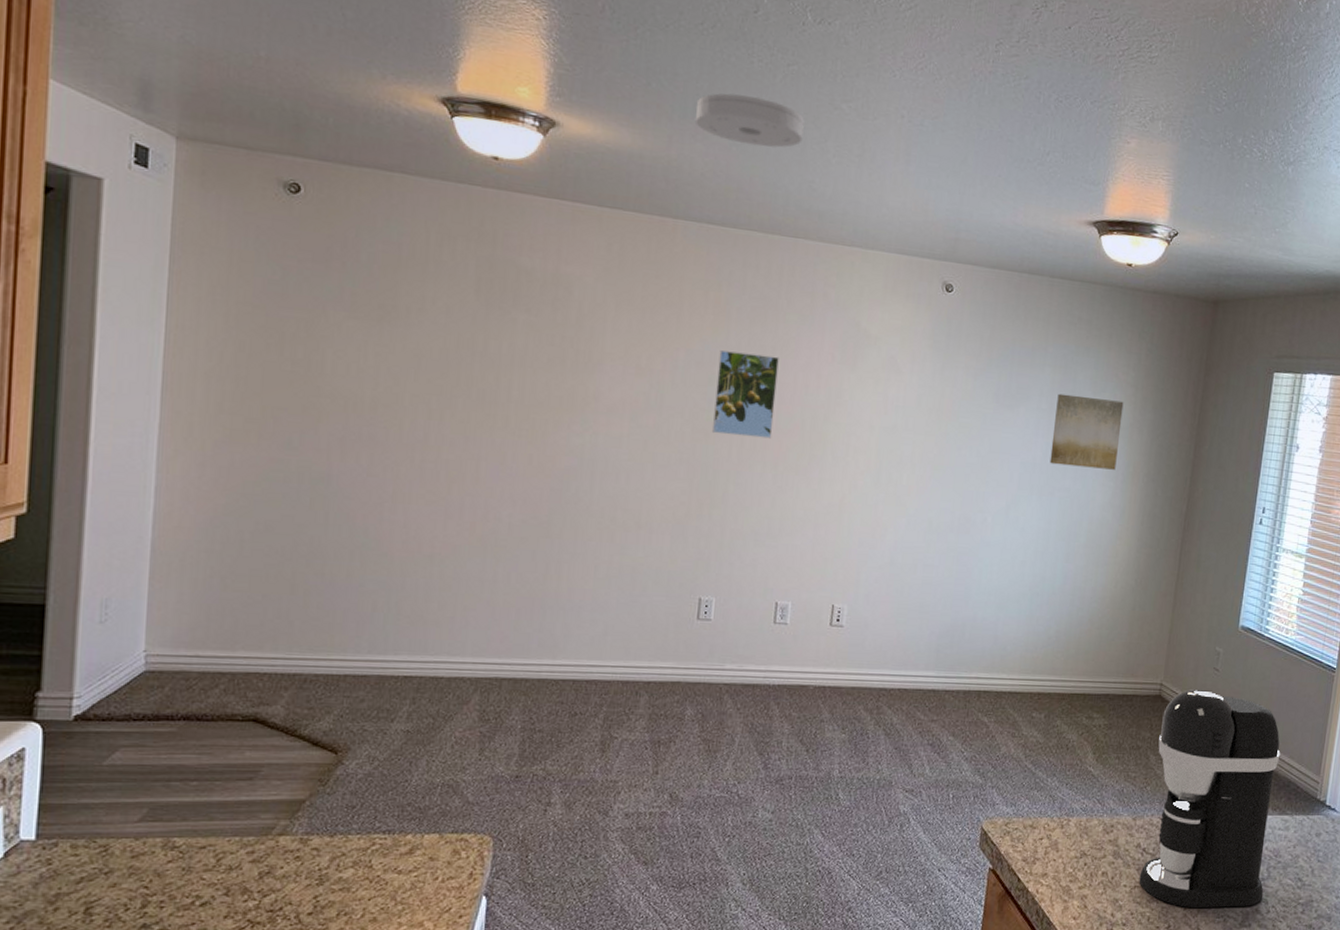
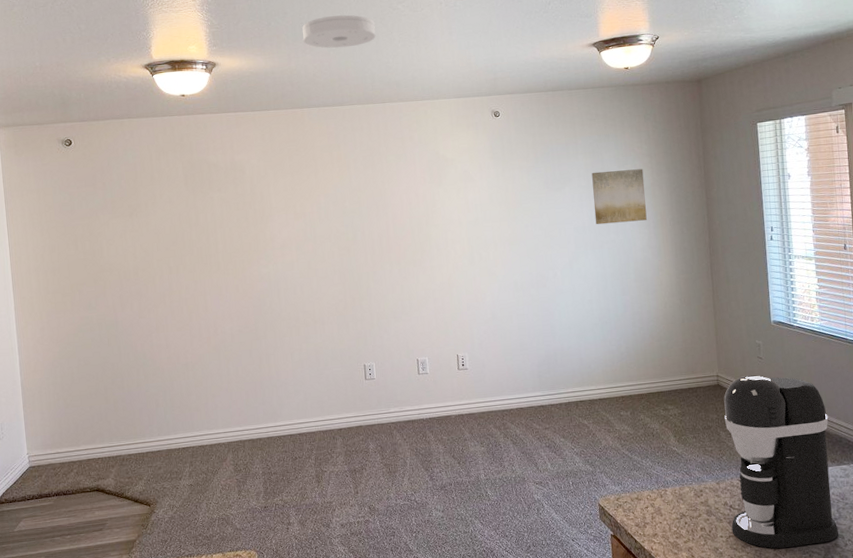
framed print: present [711,349,779,439] -> none [347,187,393,249]

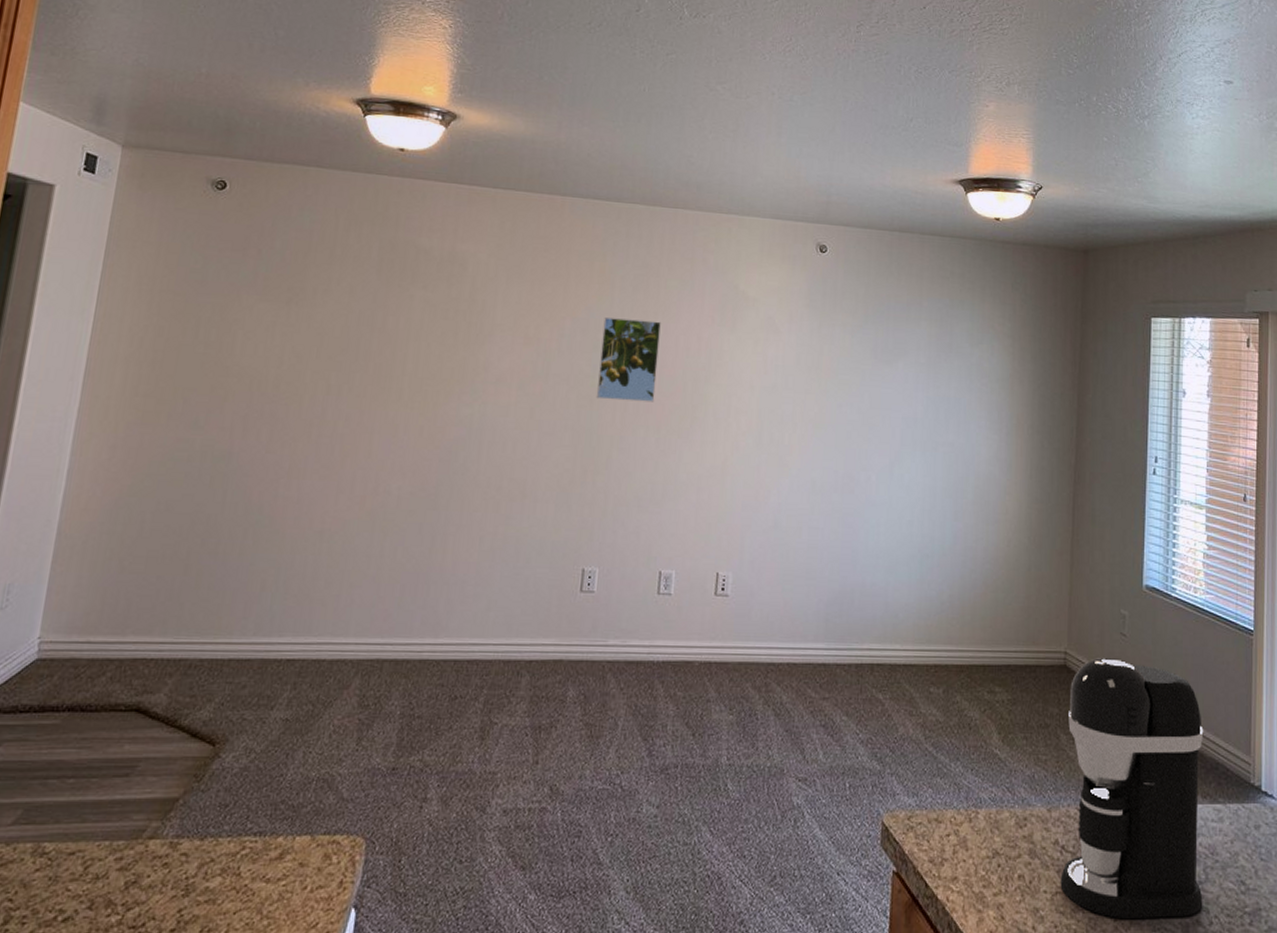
smoke detector: present [302,15,376,48] -> none [583,82,683,128]
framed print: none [347,187,393,249] -> present [596,316,661,402]
wall art: present [591,168,647,225] -> none [931,347,1002,422]

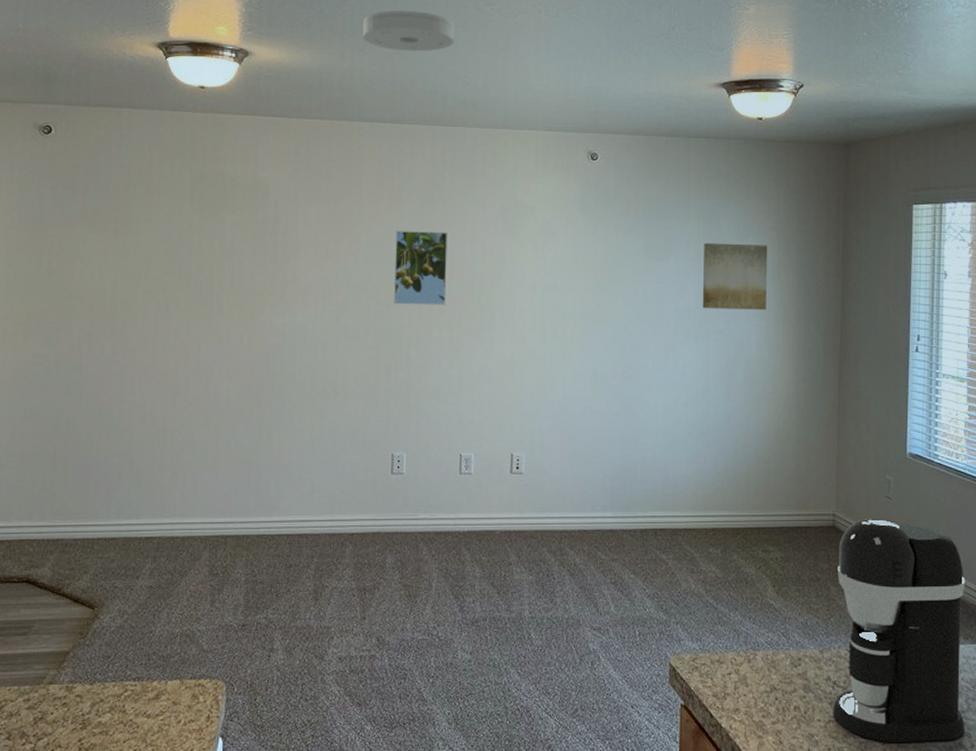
smoke detector: none [583,82,683,128] -> present [363,10,455,52]
wall art: none [931,347,1002,422] -> present [702,243,768,310]

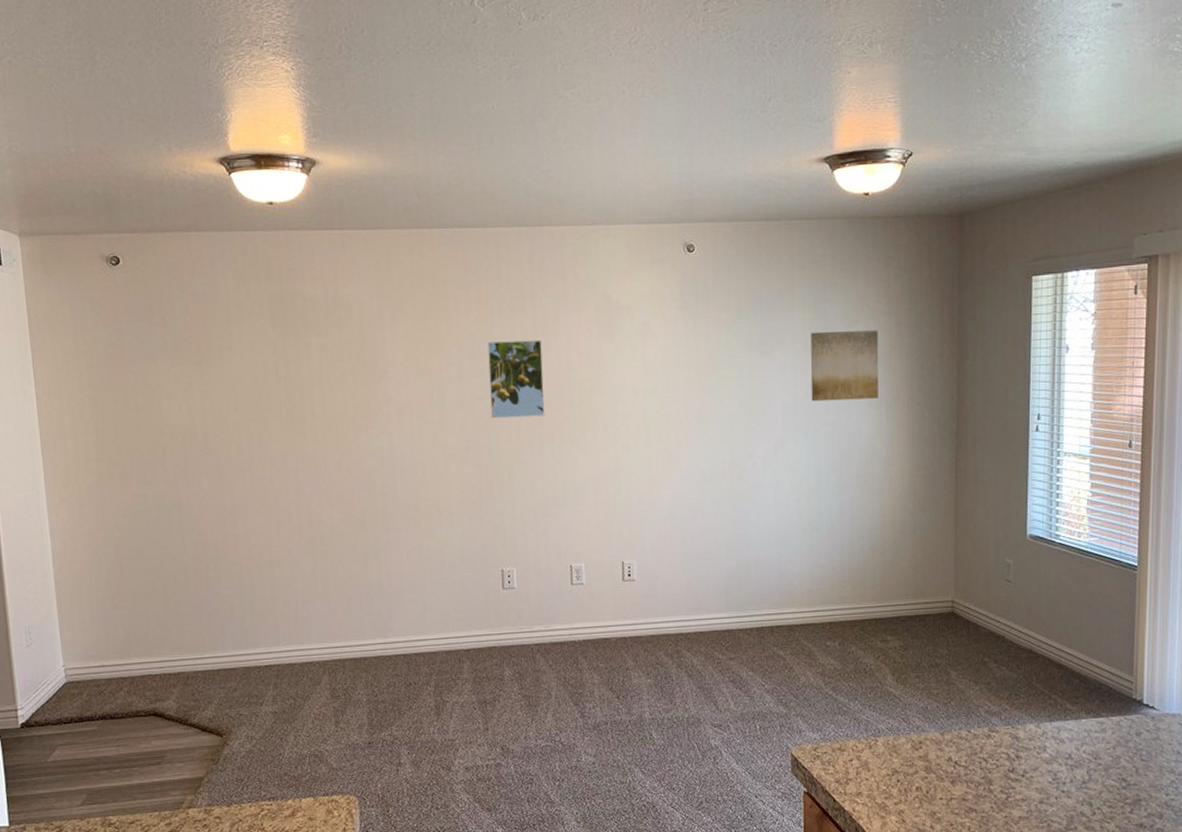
smoke detector: present [363,10,455,52] -> none [434,102,534,148]
coffee maker: present [833,518,966,742] -> none [954,602,1088,815]

